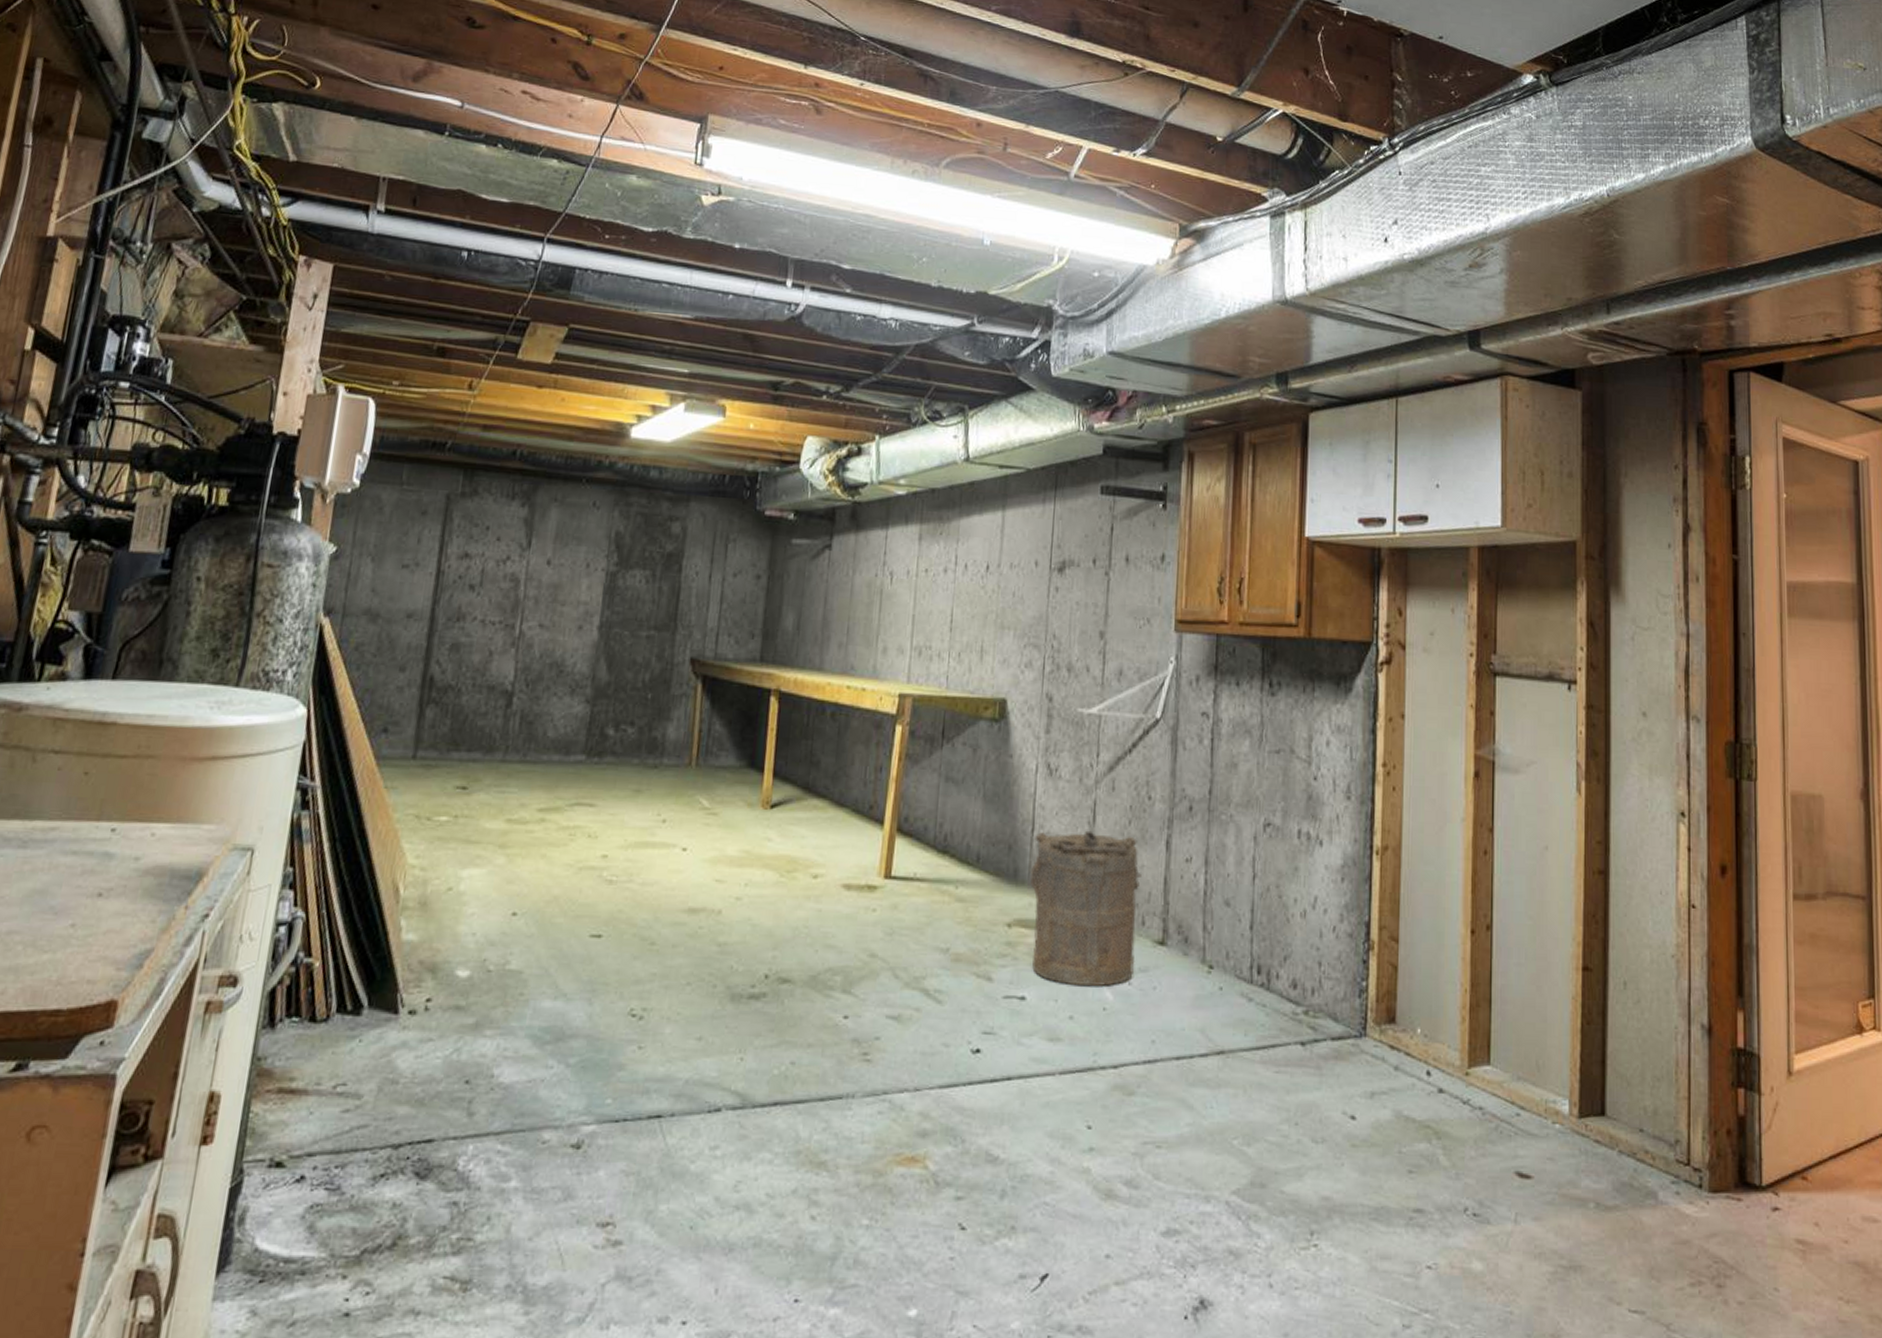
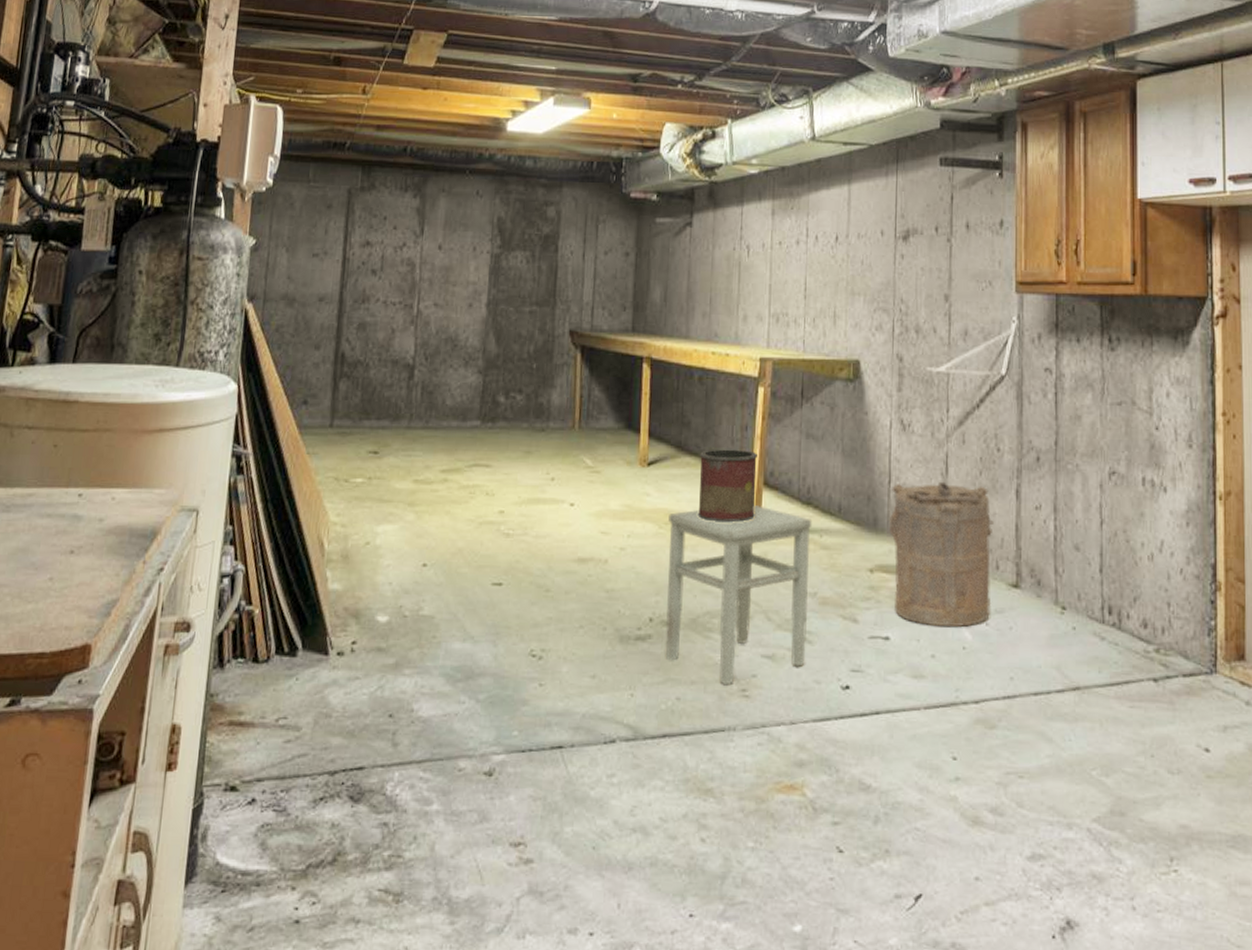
stool: none [781,853,948,1049] -> present [665,505,813,686]
paint can: none [823,791,892,872] -> present [697,449,757,523]

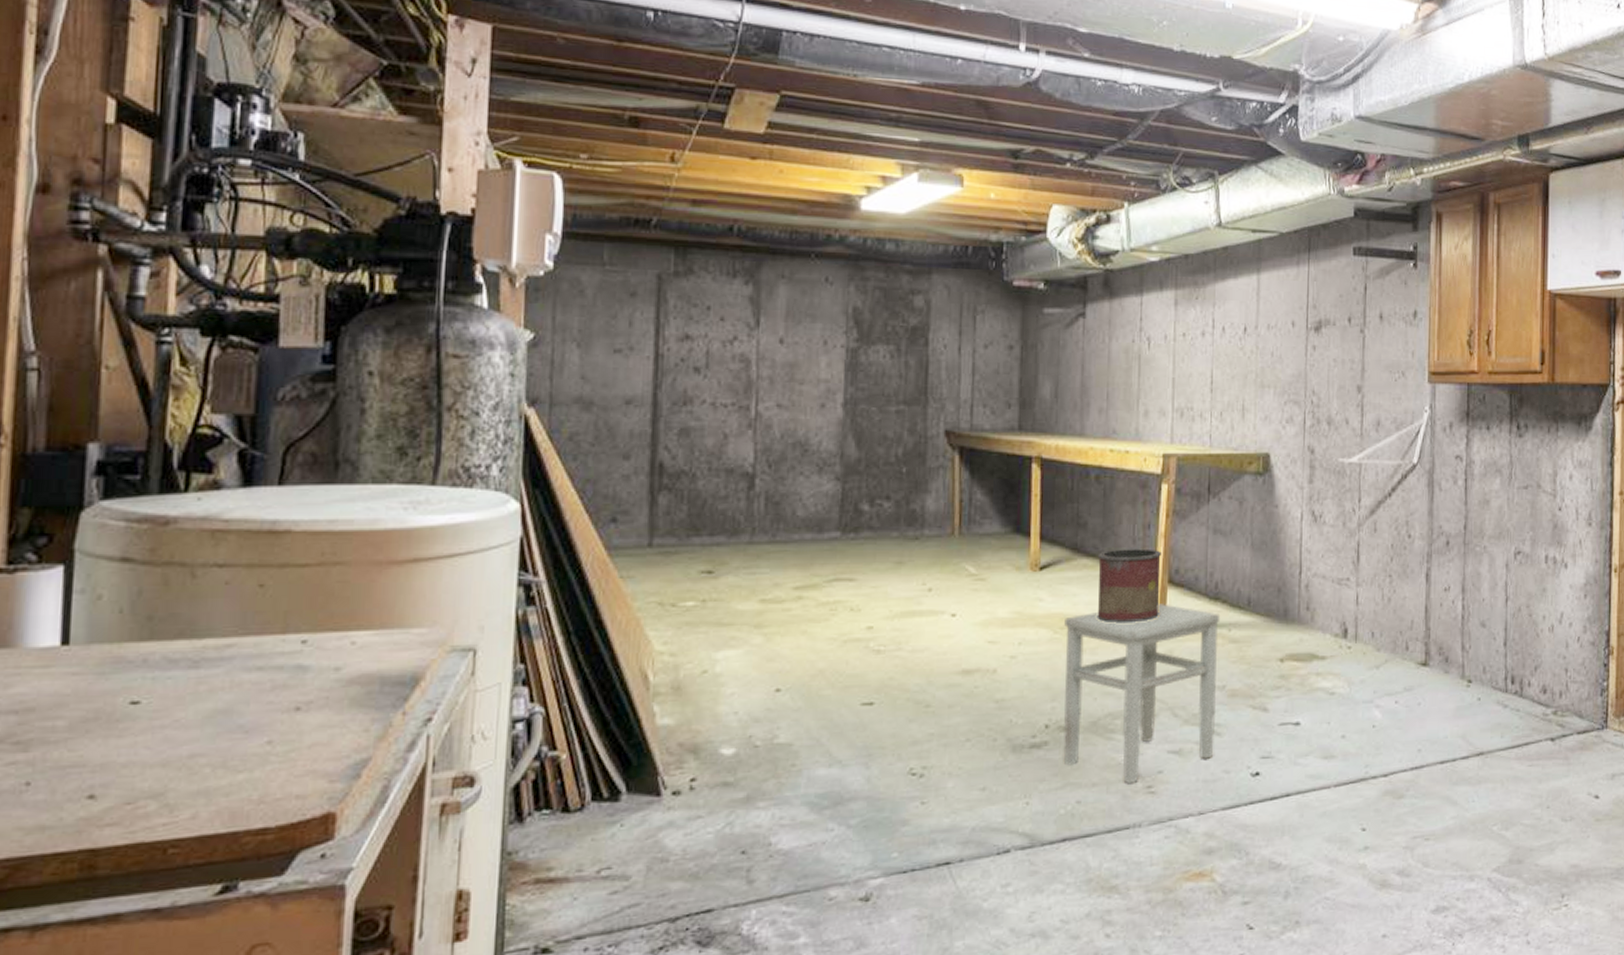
laundry hamper: present [889,481,994,627] -> none [1300,569,1404,709]

